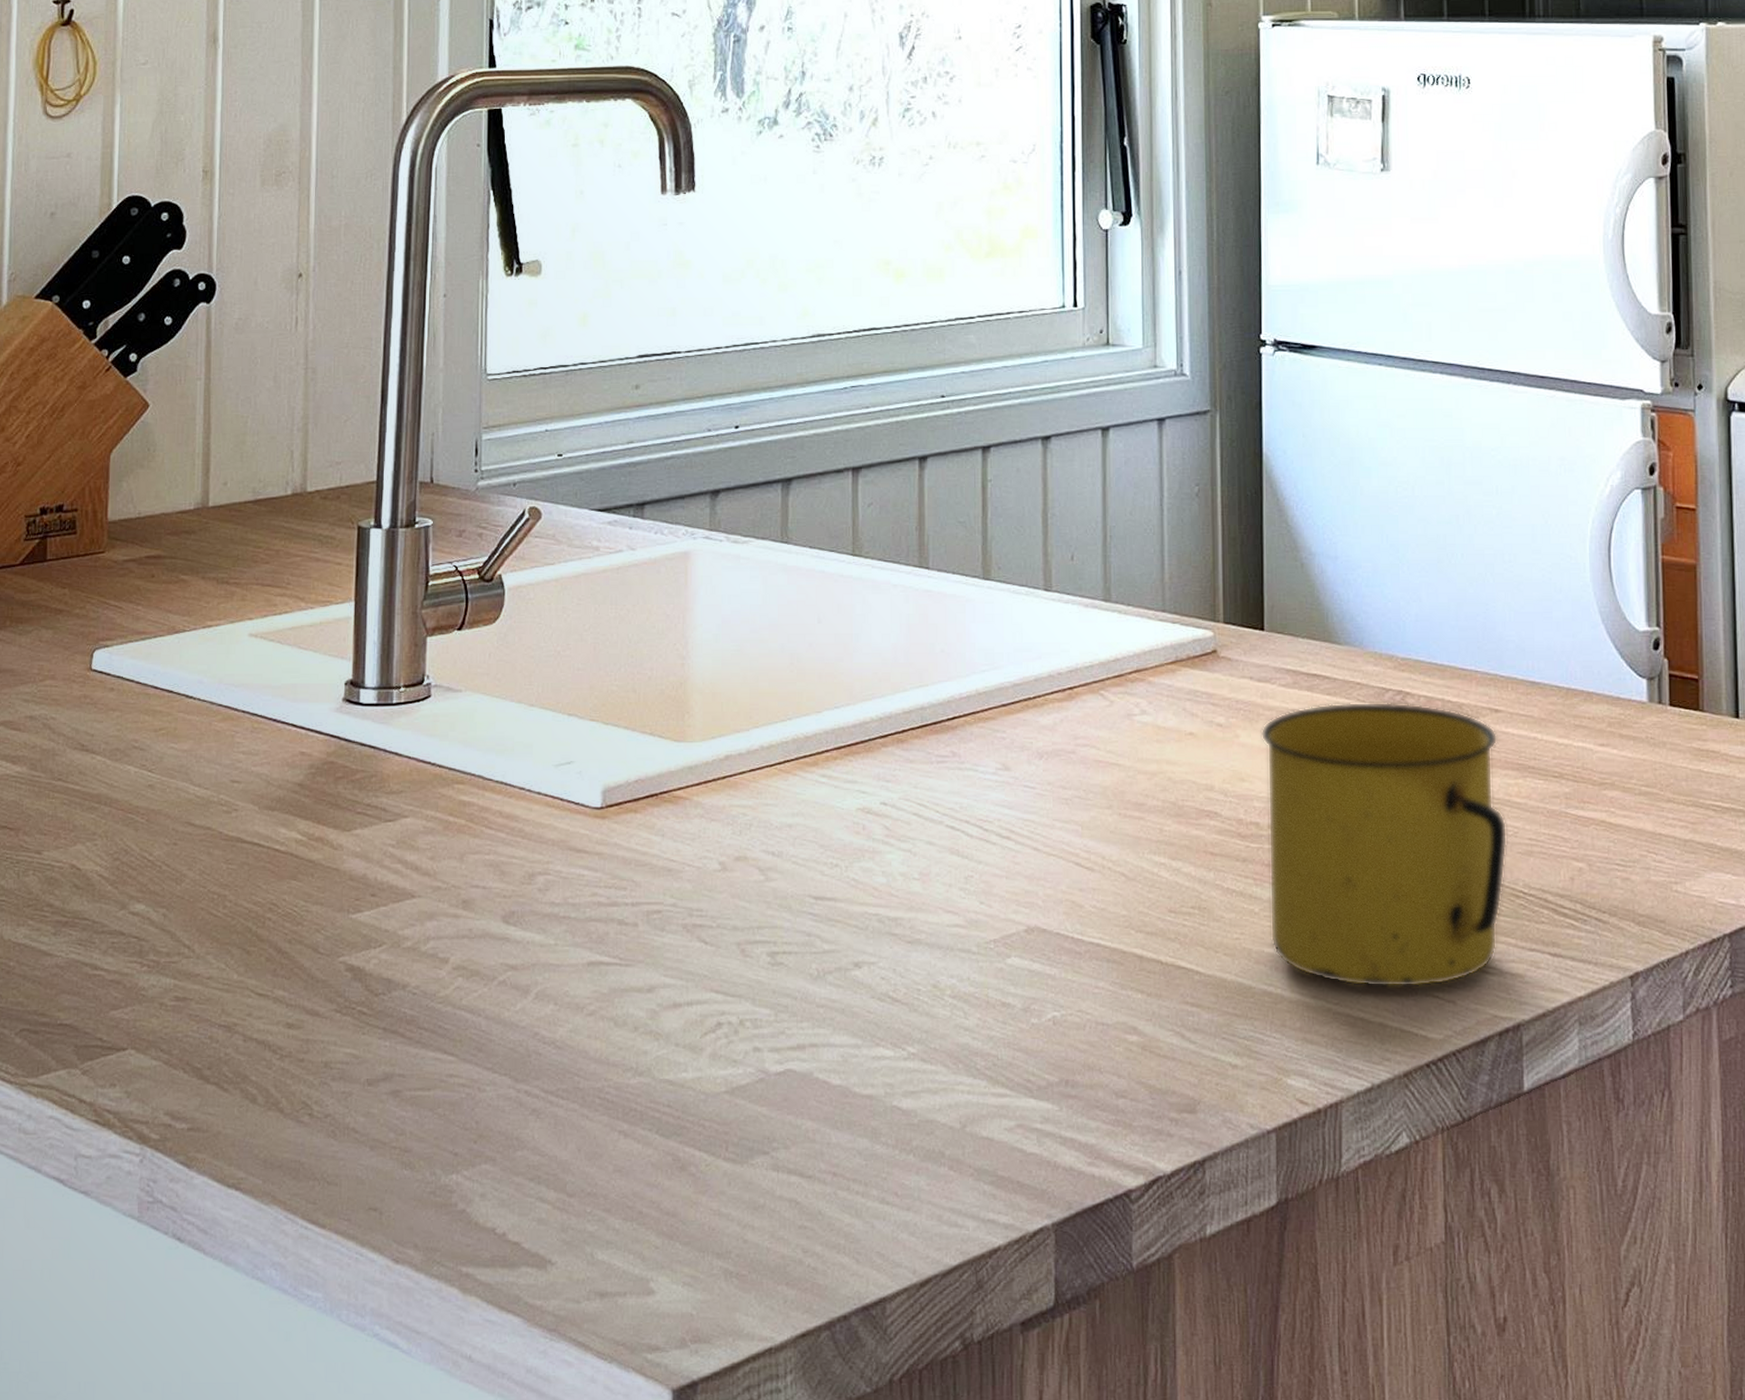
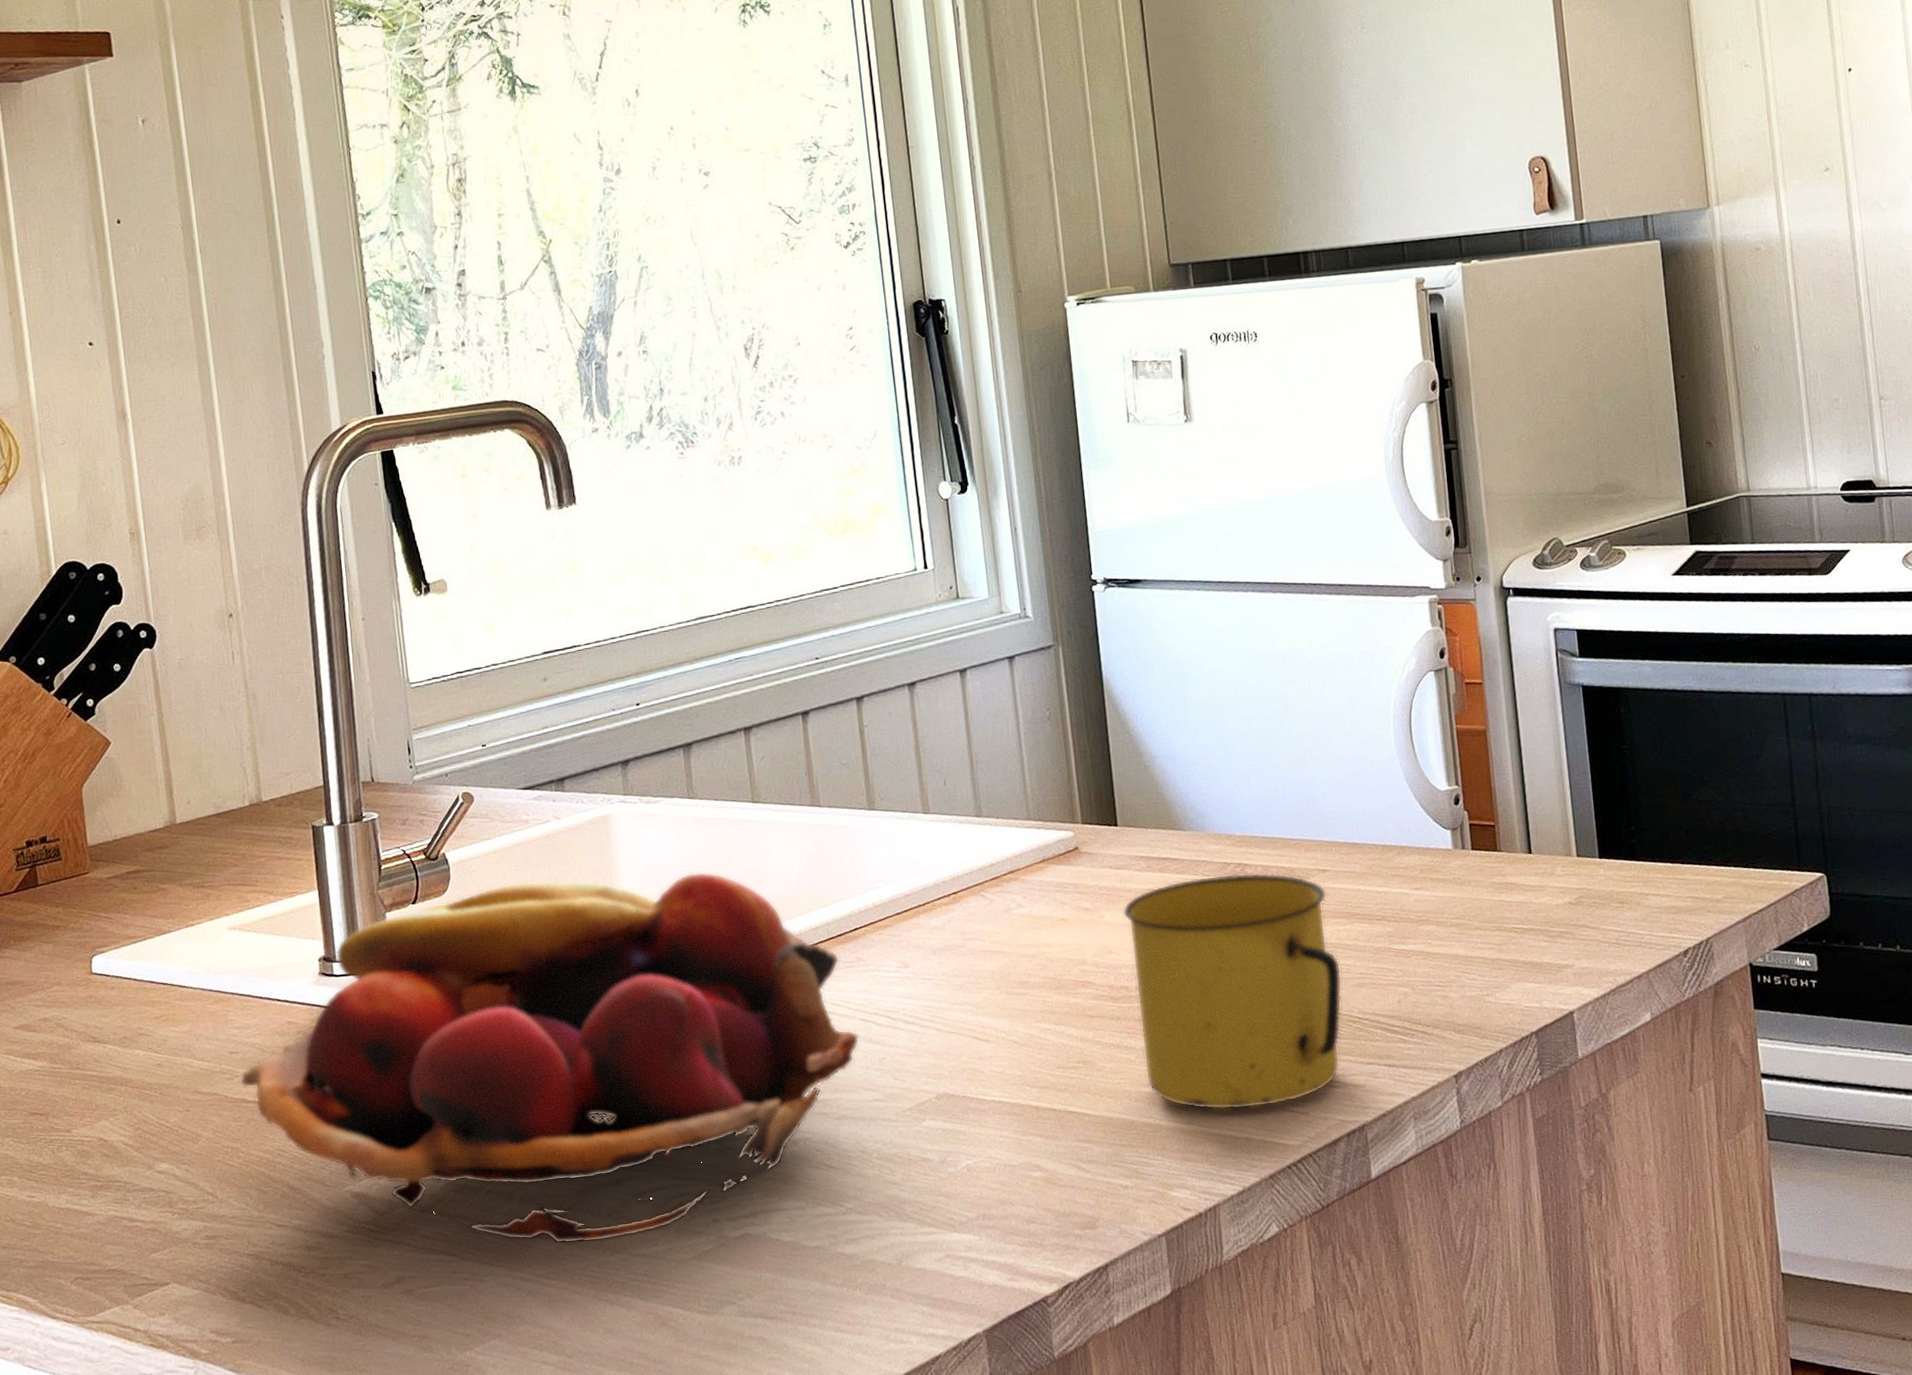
fruit basket: none [238,618,945,1059] -> present [239,871,860,1244]

